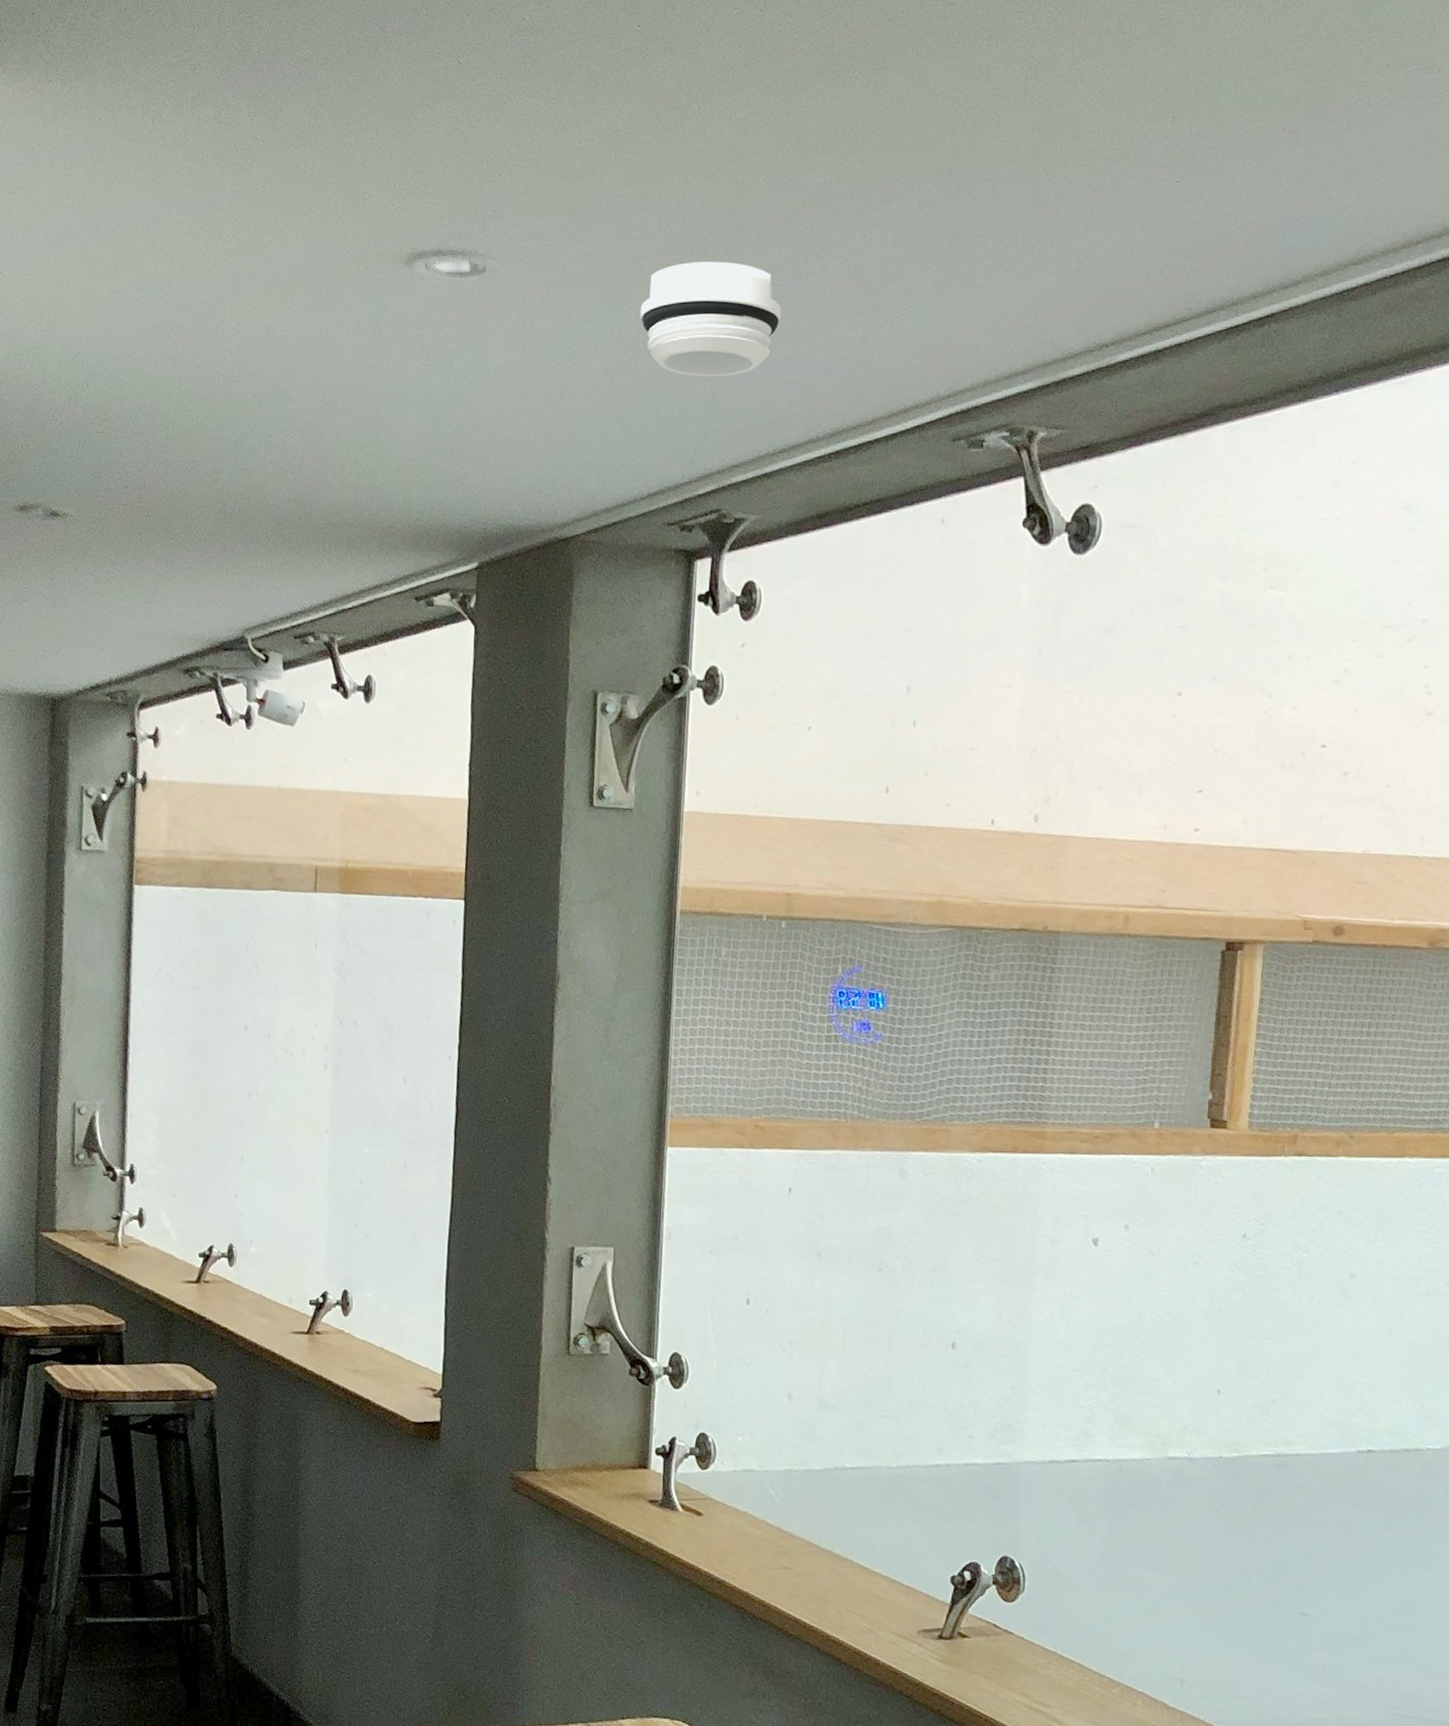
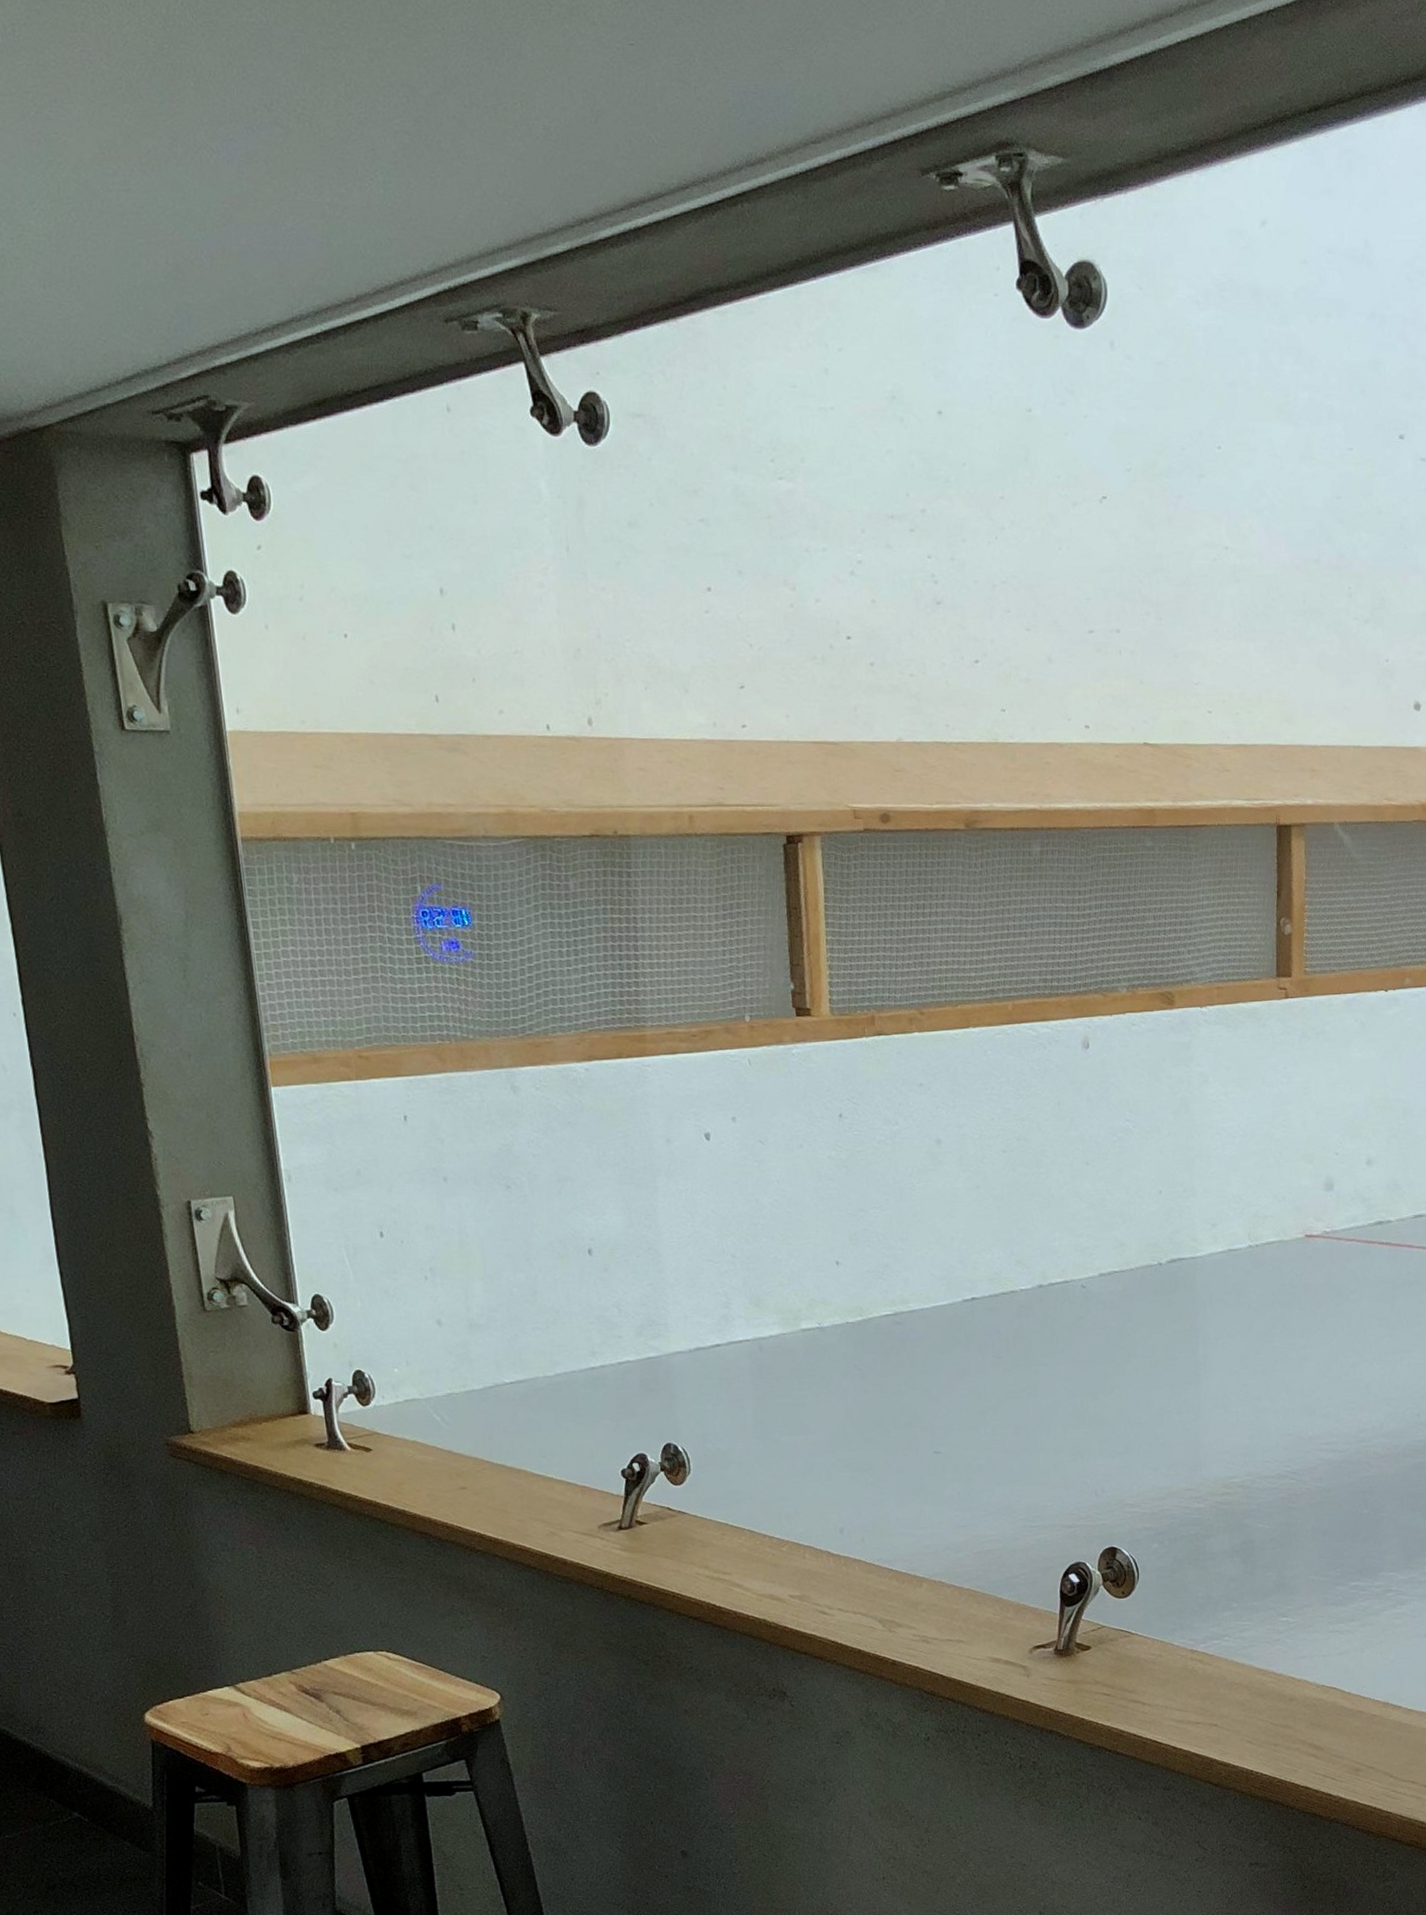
smoke detector: present [640,261,782,377] -> none [76,109,239,244]

